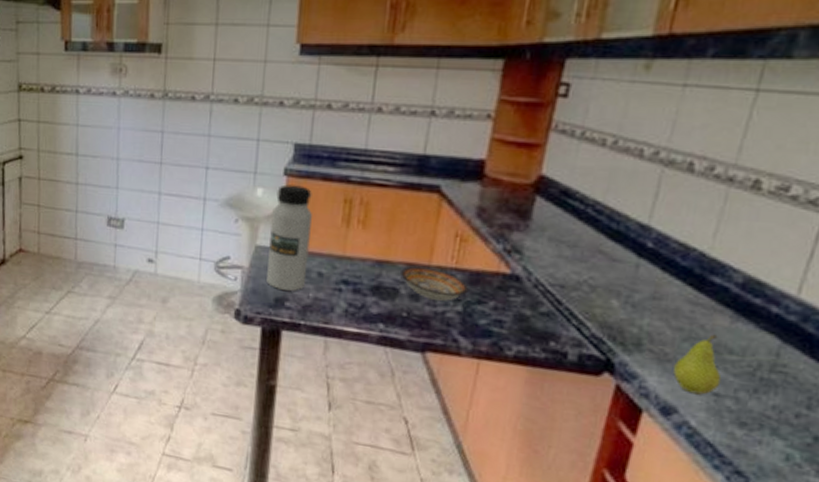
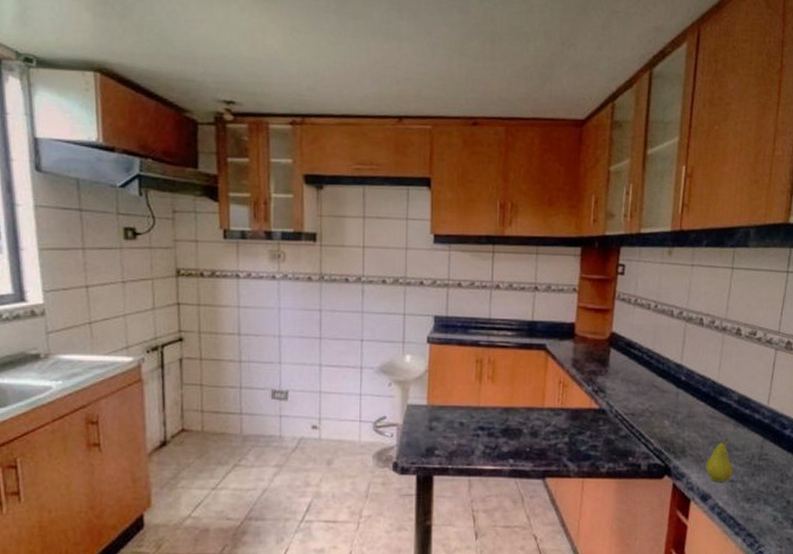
water bottle: present [267,184,312,291] -> none [418,351,452,440]
bowl: present [400,266,470,301] -> none [522,409,572,436]

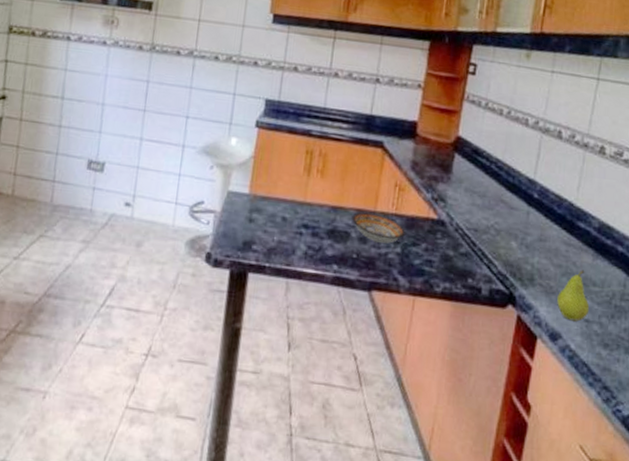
bowl: none [522,409,572,436] -> present [351,211,406,244]

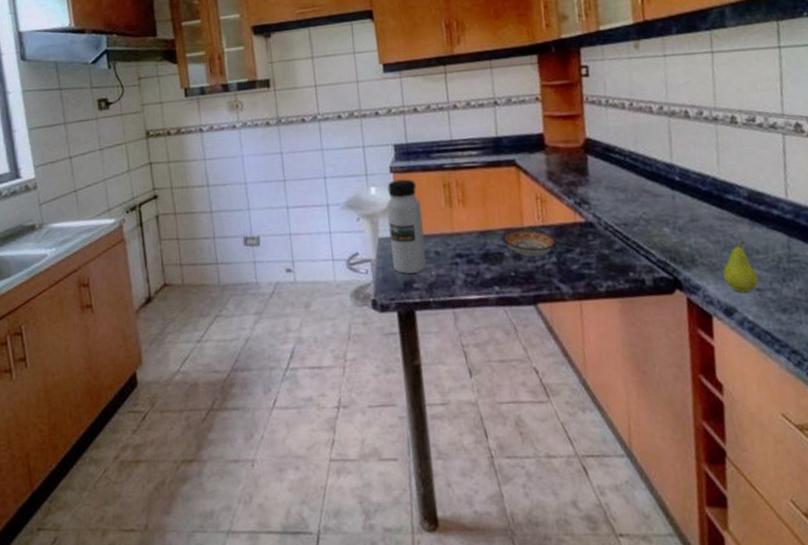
water bottle: none [236,135,279,235] -> present [386,179,427,274]

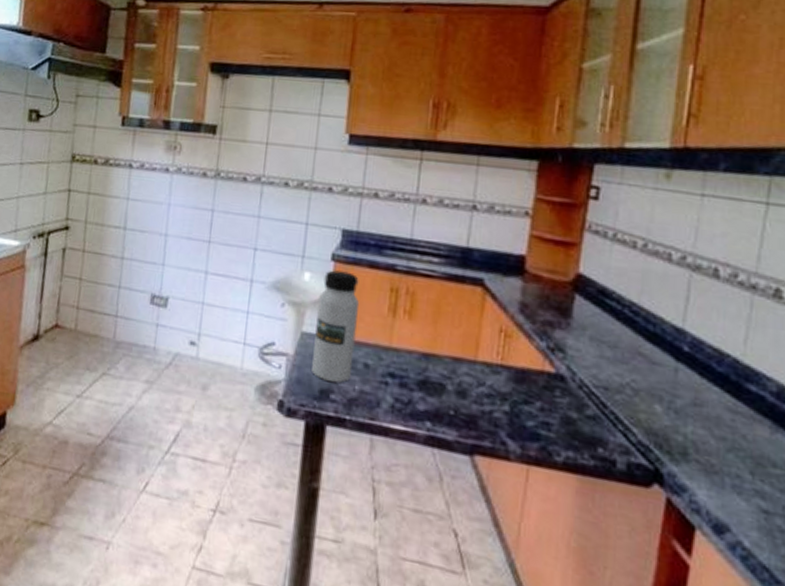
bowl: present [501,229,558,258] -> none [447,360,516,400]
fruit: present [723,240,759,293] -> none [722,445,769,512]

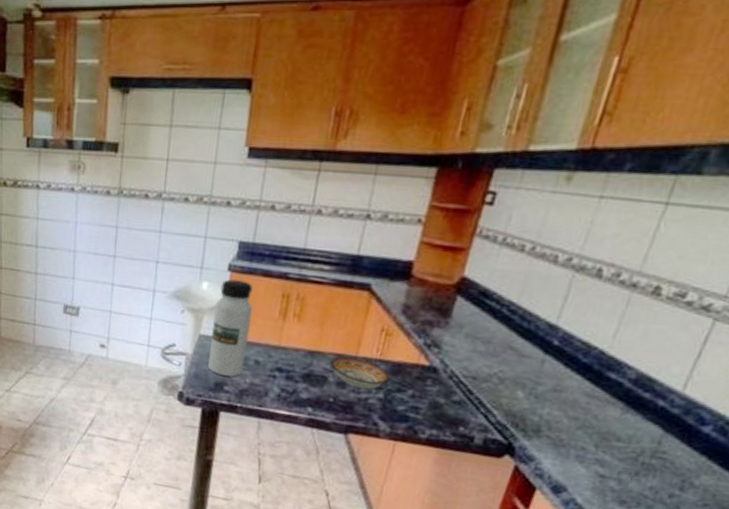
bowl: none [447,360,516,400] -> present [329,356,391,389]

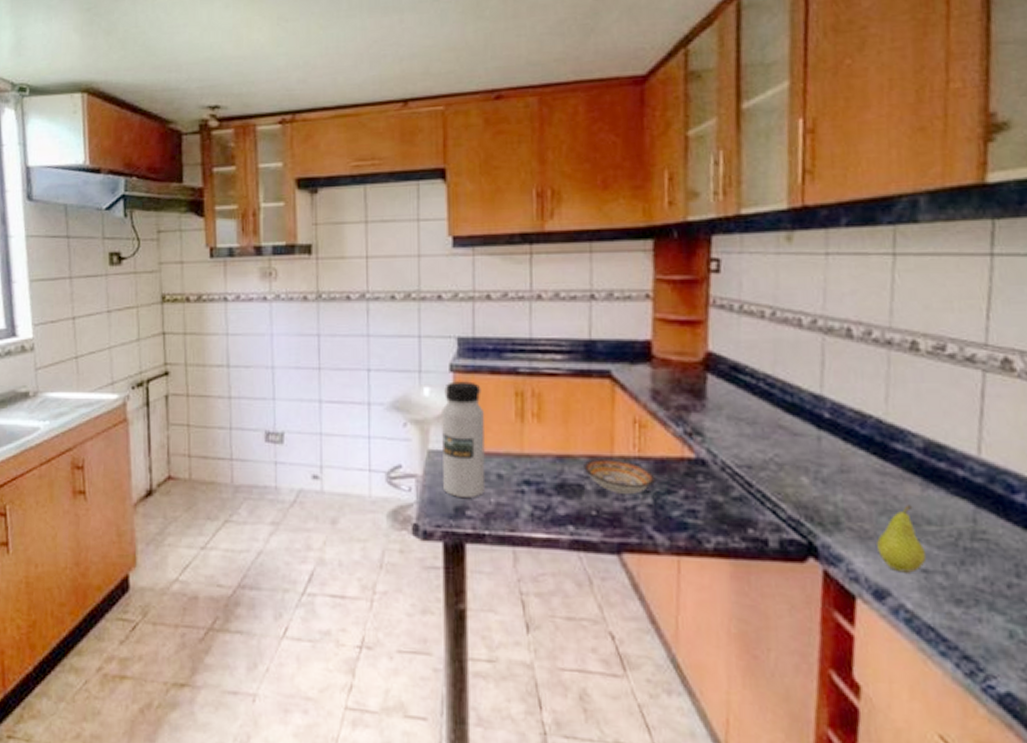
fruit: none [566,423,609,476] -> present [877,504,927,573]

